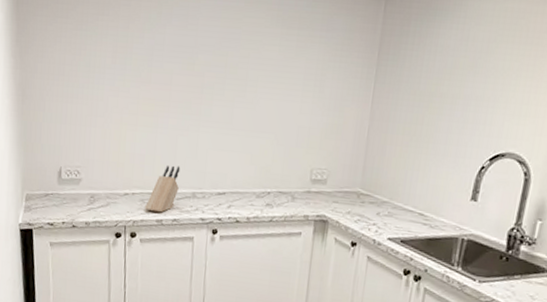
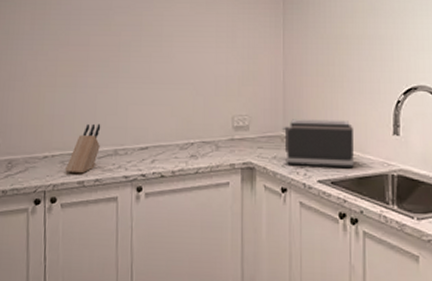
toaster: none [359,176,432,228] -> present [281,119,355,167]

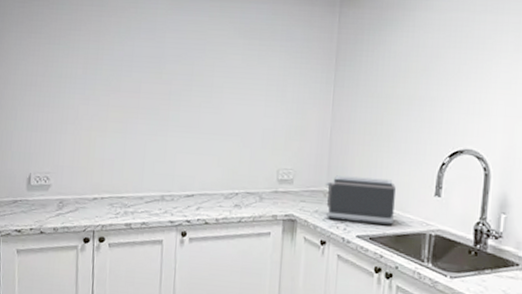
knife block: present [65,123,101,174] -> none [114,169,149,217]

